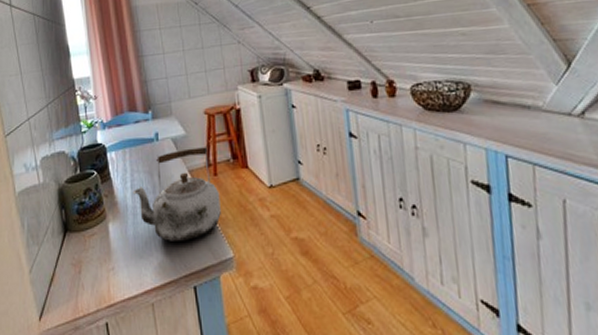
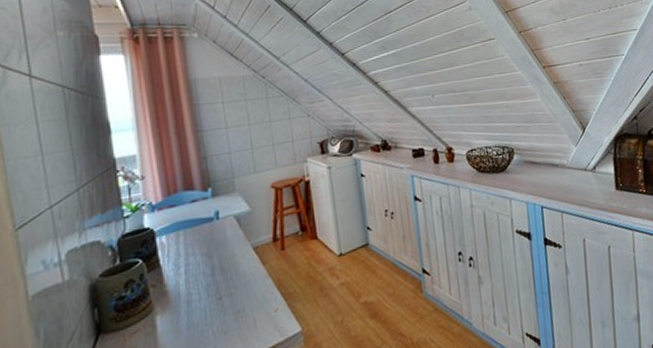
kettle: present [132,144,221,241] -> none [187,218,289,326]

